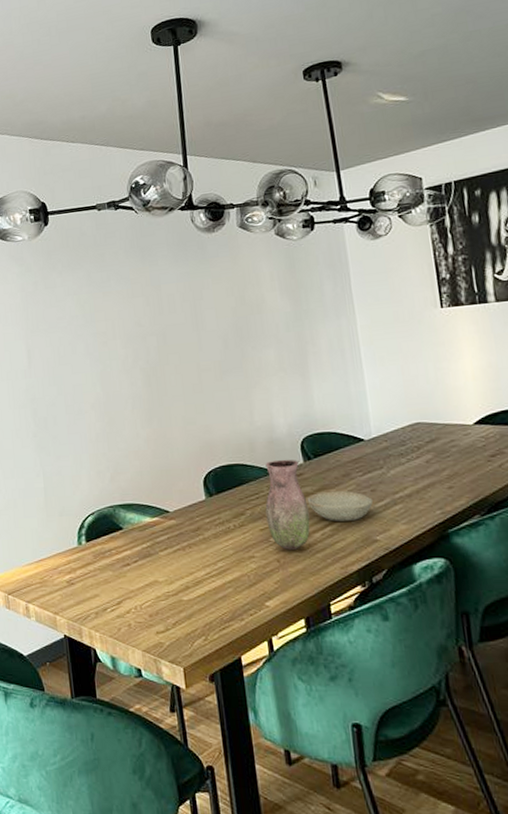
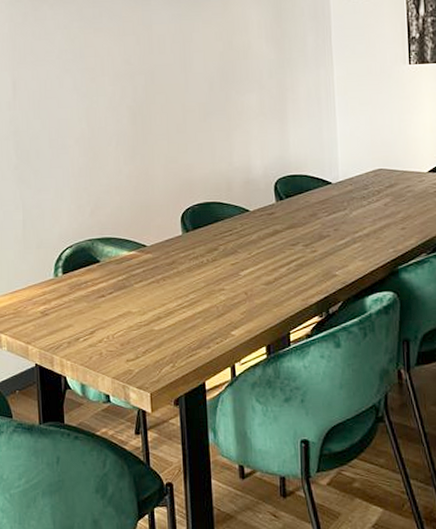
vase: present [265,459,311,550] -> none [237,198,278,283]
bowl: present [307,490,374,521] -> none [276,229,336,257]

